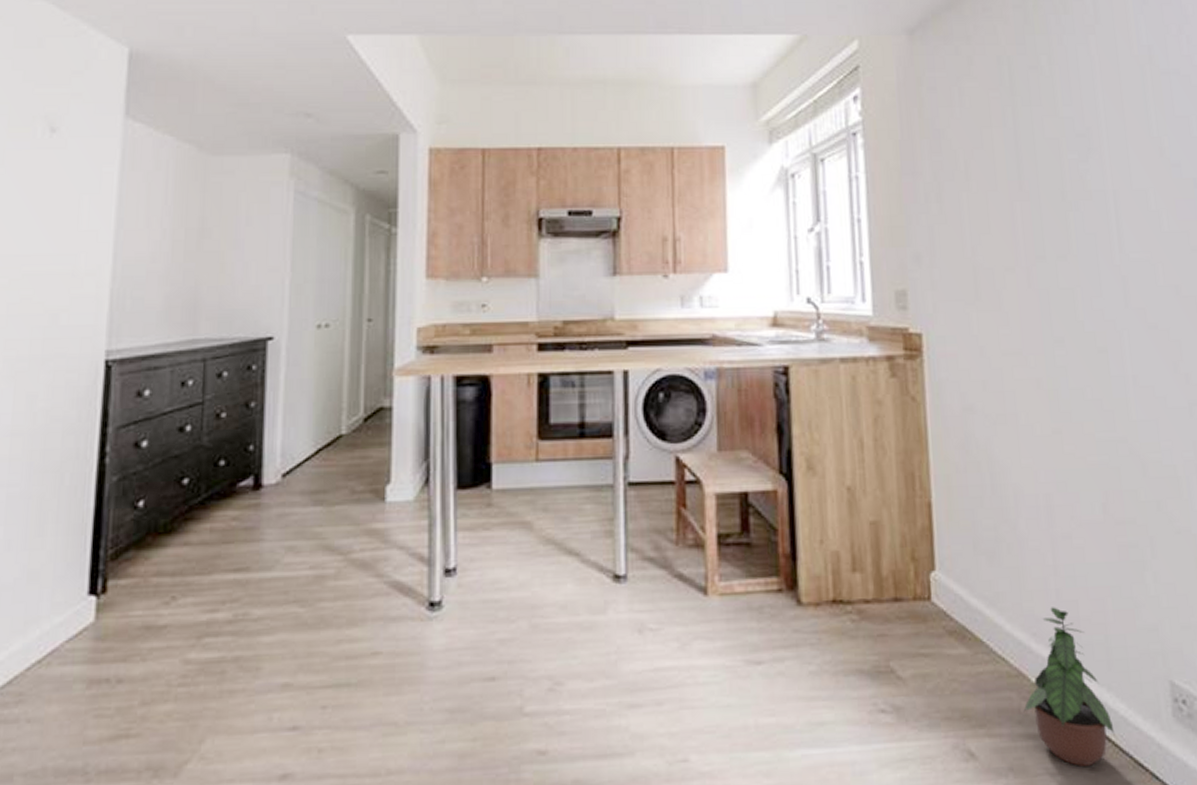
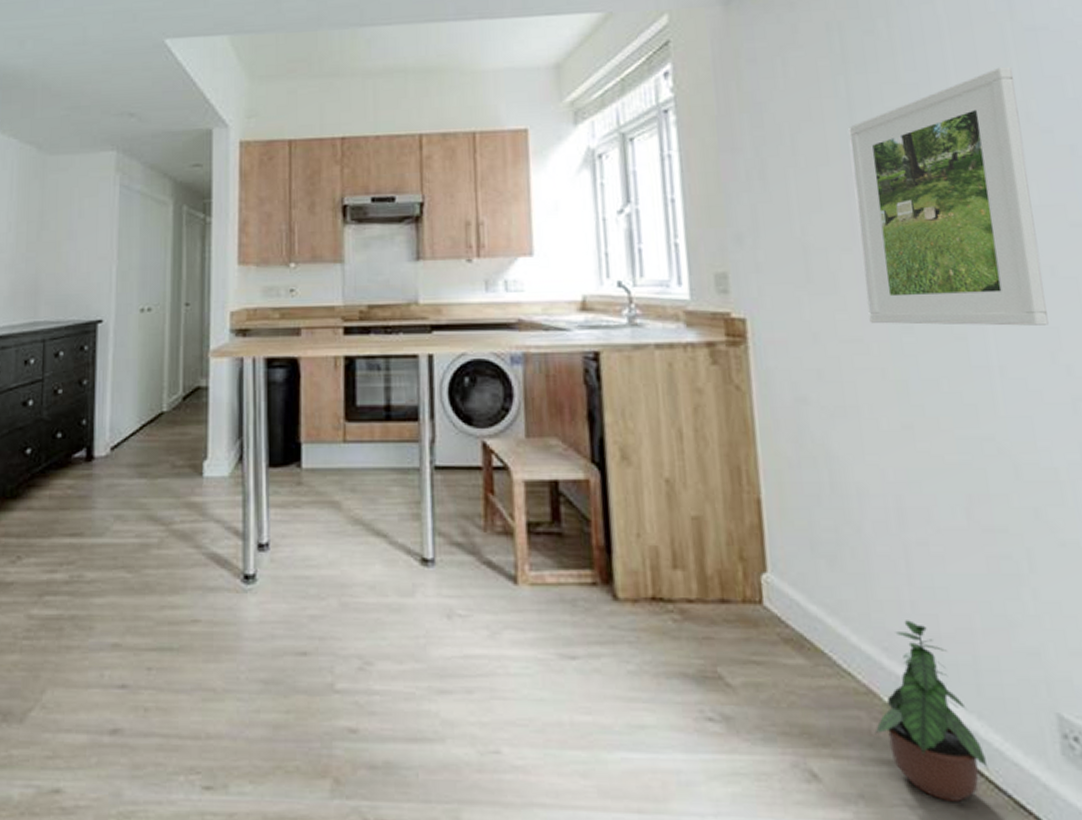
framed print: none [1014,106,1173,340] -> present [848,66,1049,326]

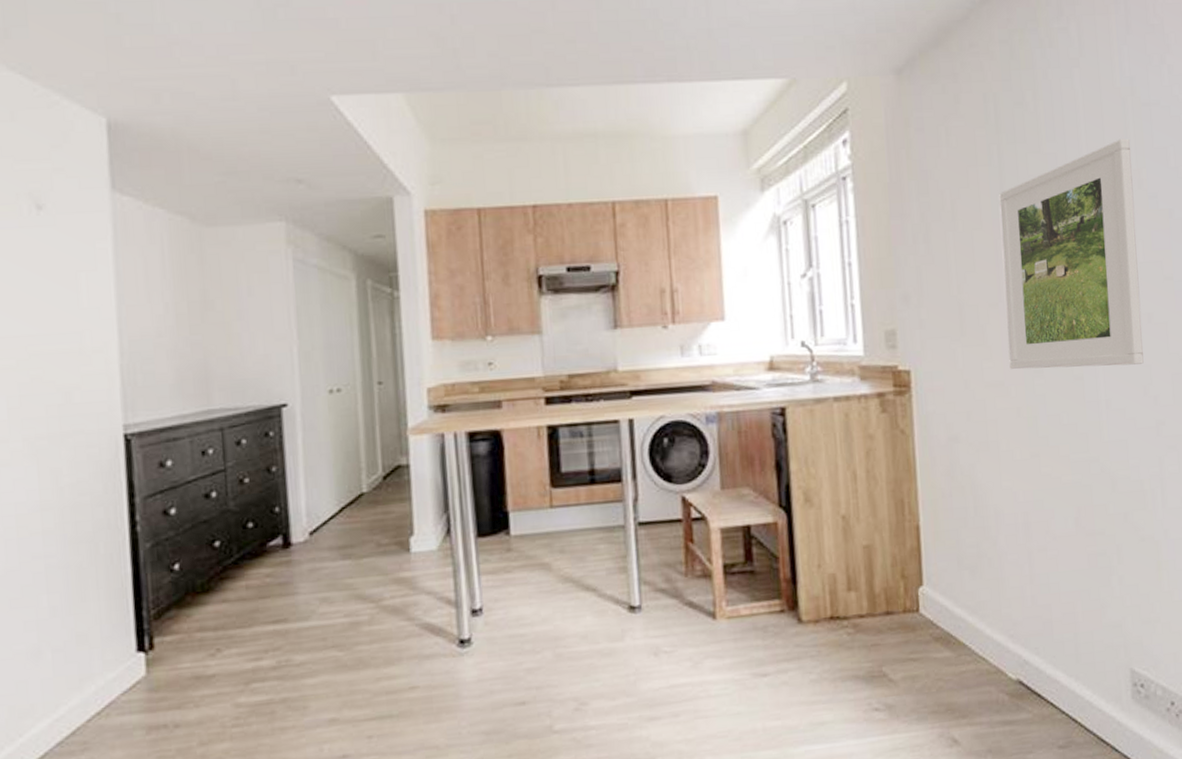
potted plant: present [874,620,989,801] -> none [1001,611,1081,745]

